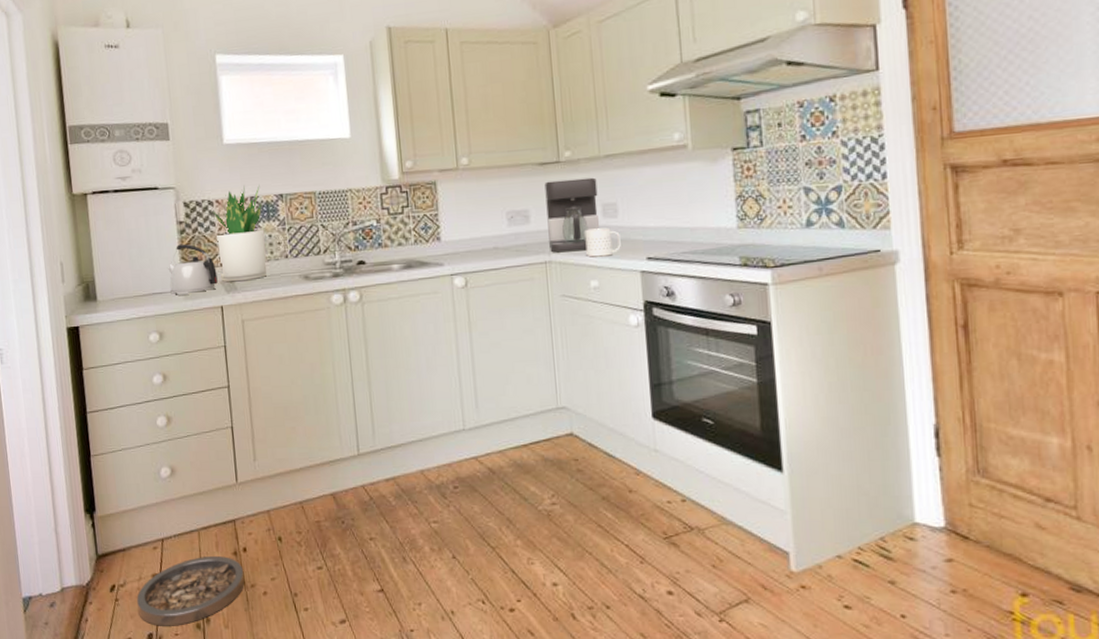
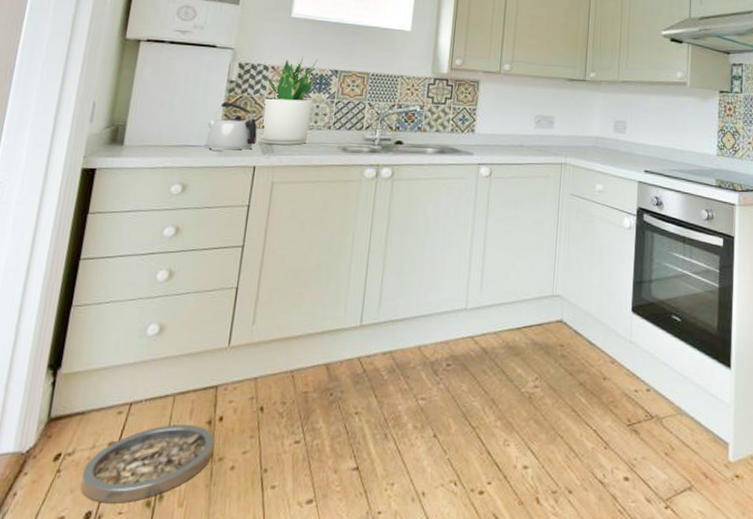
coffee maker: present [544,177,599,253] -> none [567,95,613,158]
mug: present [585,228,621,258] -> none [596,140,626,165]

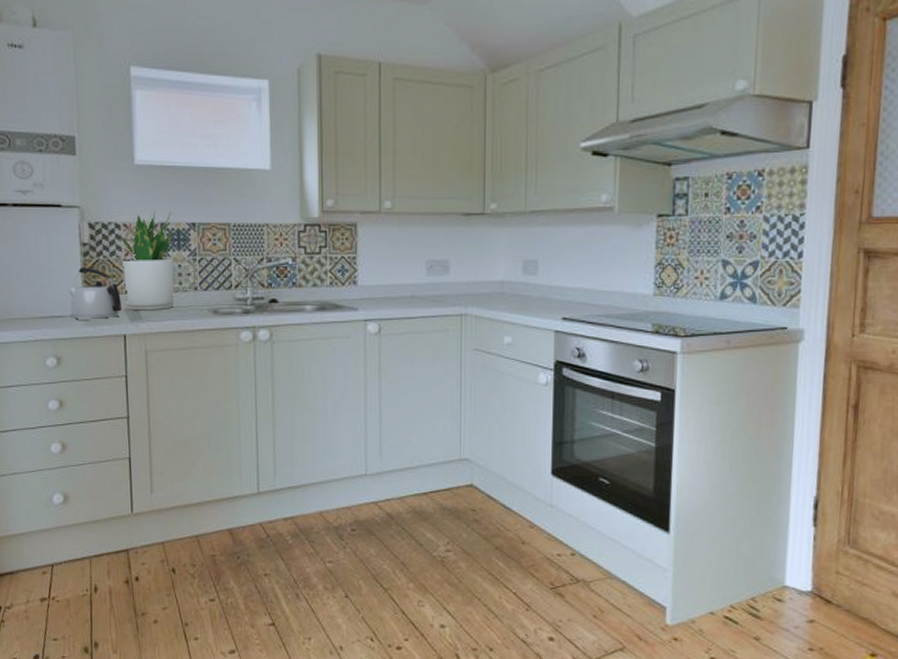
pet bowl: present [80,424,215,503] -> none [23,583,136,649]

